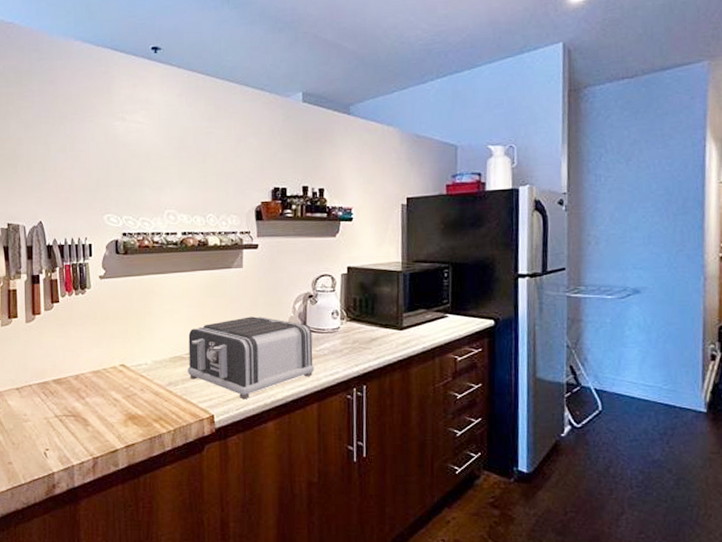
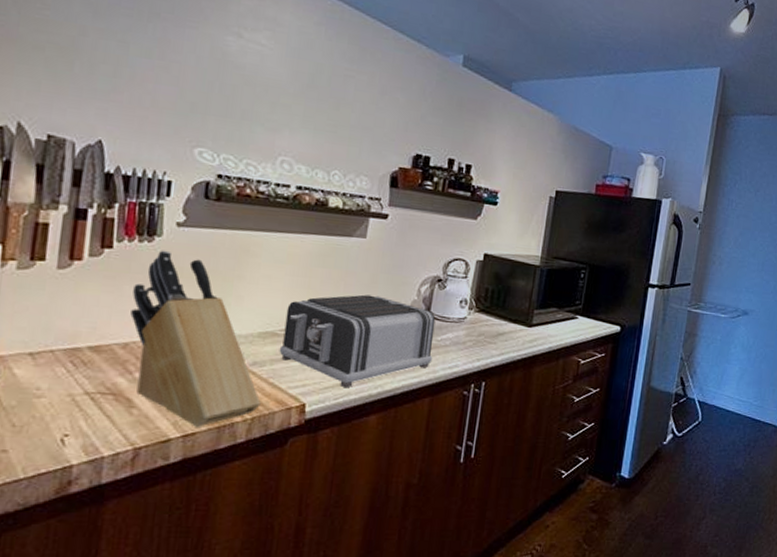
knife block: none [77,299,179,439] -> present [130,250,261,427]

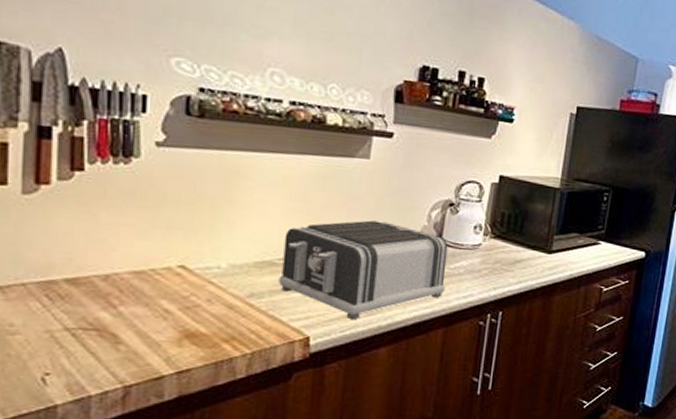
knife block: present [130,250,261,427] -> none [110,172,261,363]

